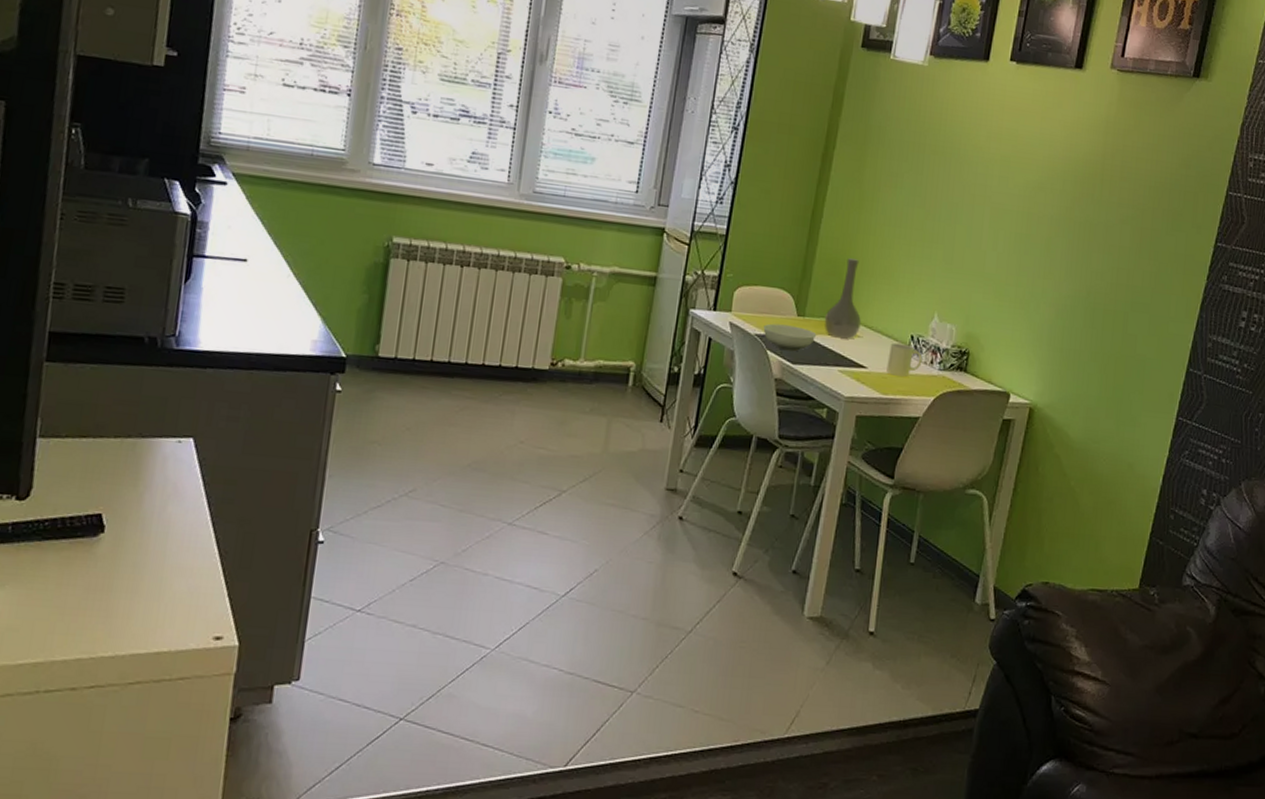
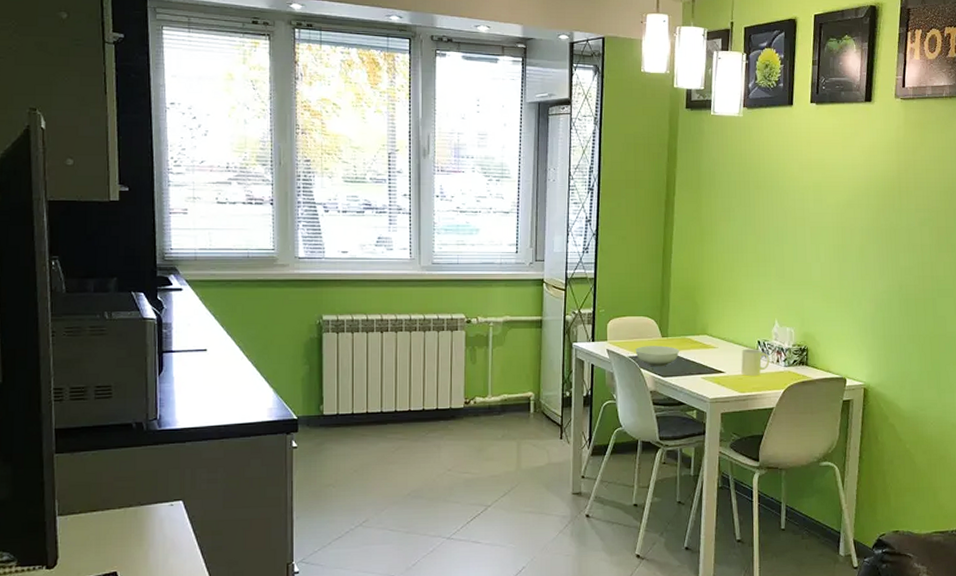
vase: present [824,257,862,339] -> none [684,283,716,351]

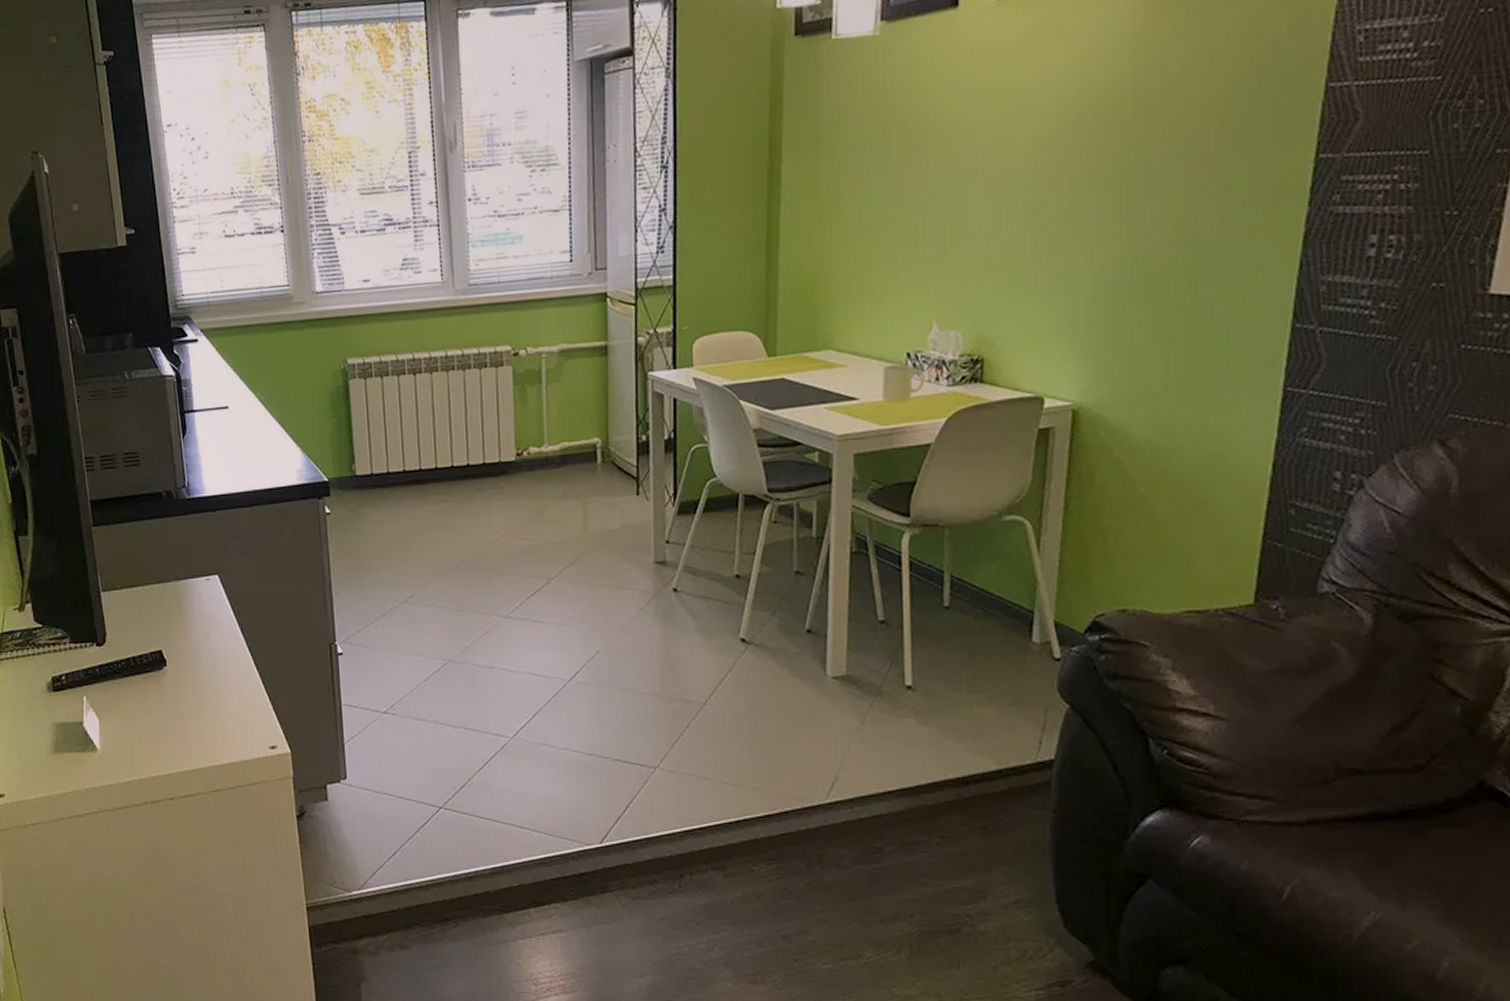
bowl: present [635,346,680,367] -> none [731,368,794,398]

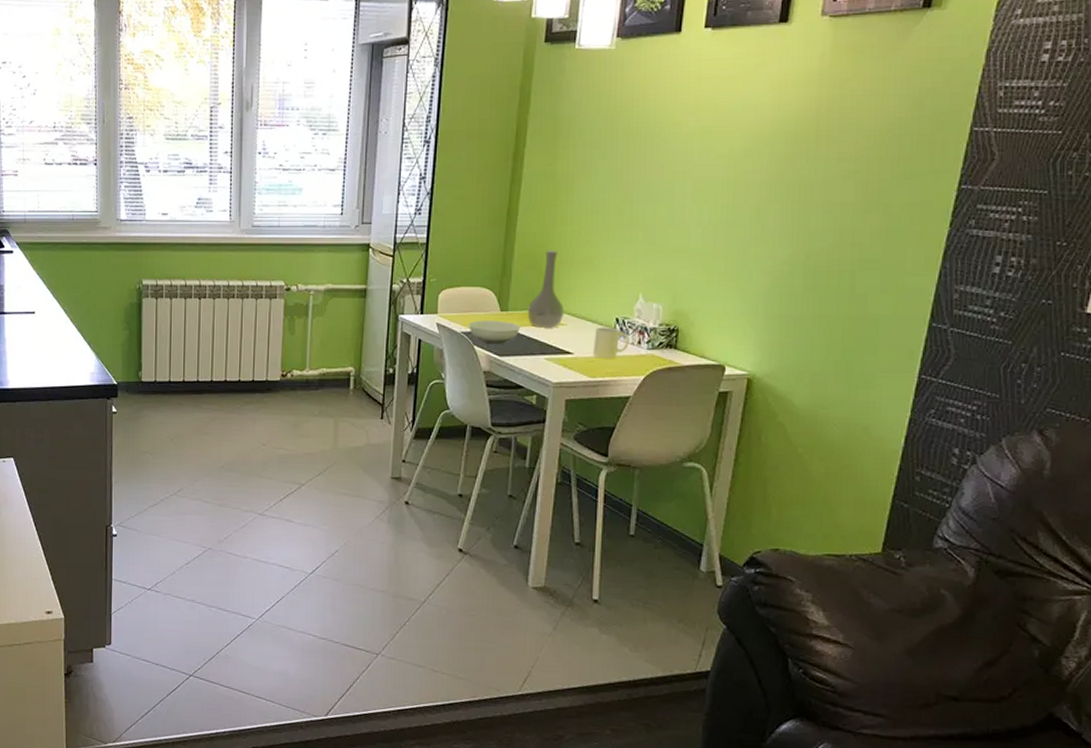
bowl: none [731,368,794,398] -> present [469,320,521,345]
vase: none [799,279,845,372] -> present [527,249,565,328]

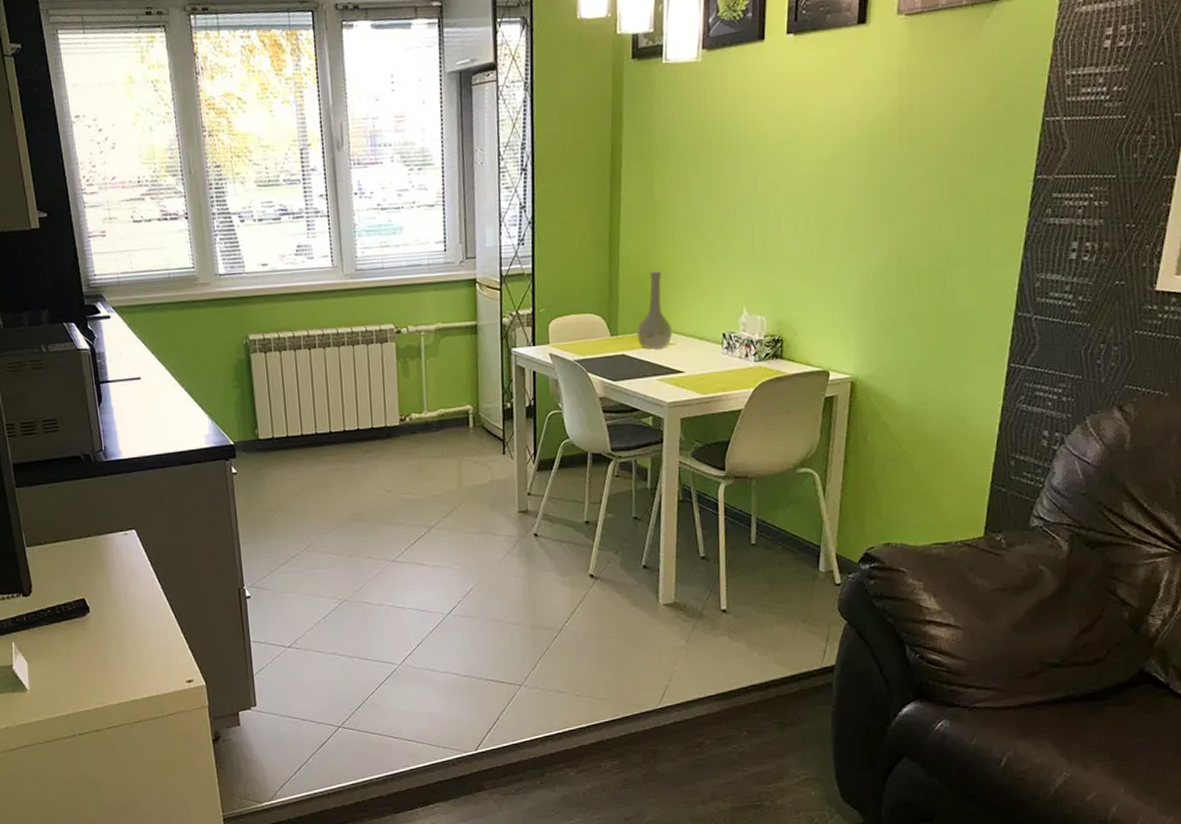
bowl: present [469,320,521,345] -> none [581,345,632,371]
mug: present [592,327,629,360] -> none [702,343,737,376]

